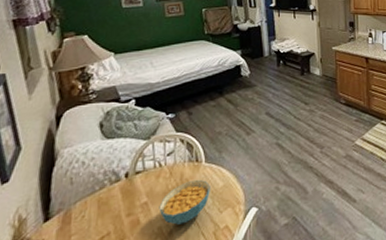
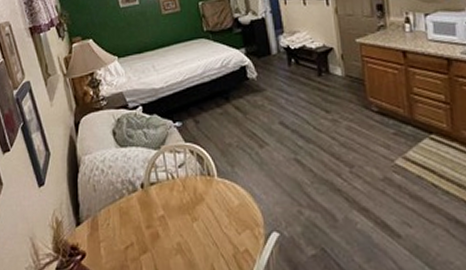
cereal bowl: present [159,179,211,225] -> none [176,195,226,242]

